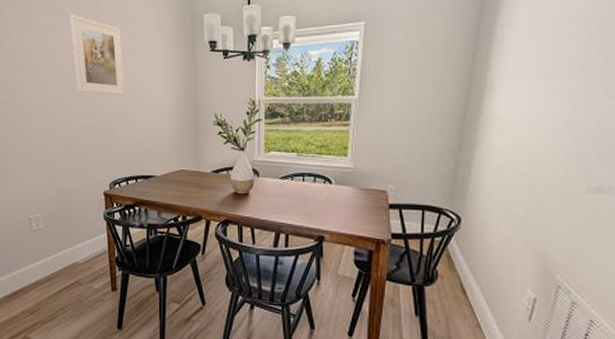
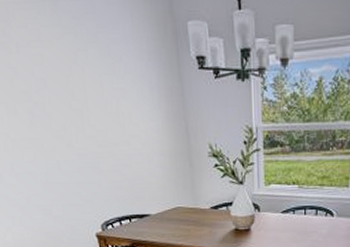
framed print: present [70,14,125,95] -> none [23,20,105,124]

